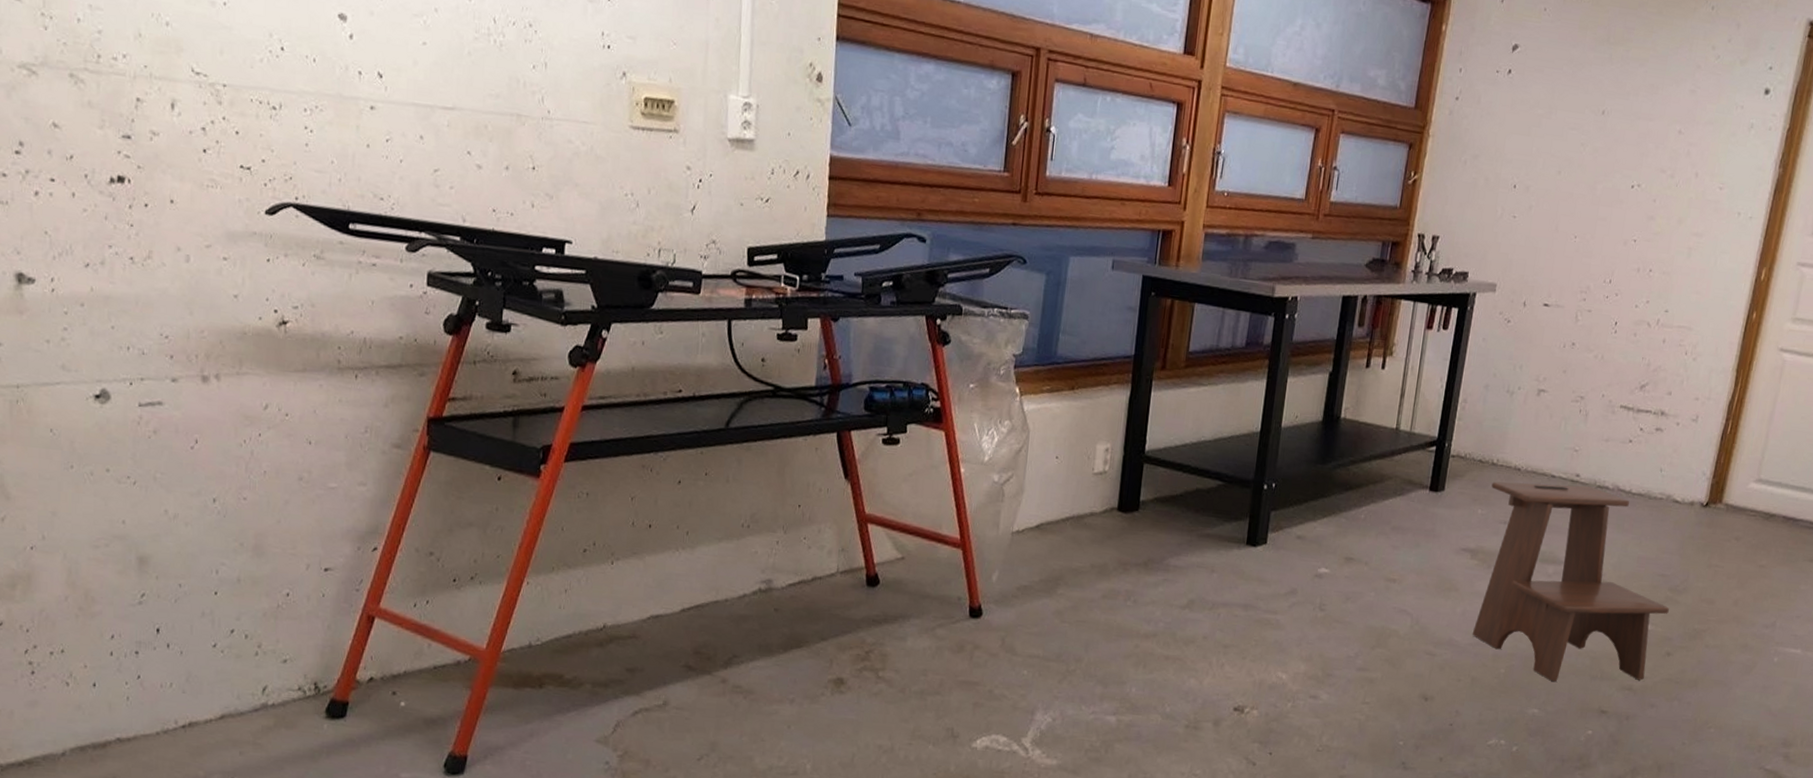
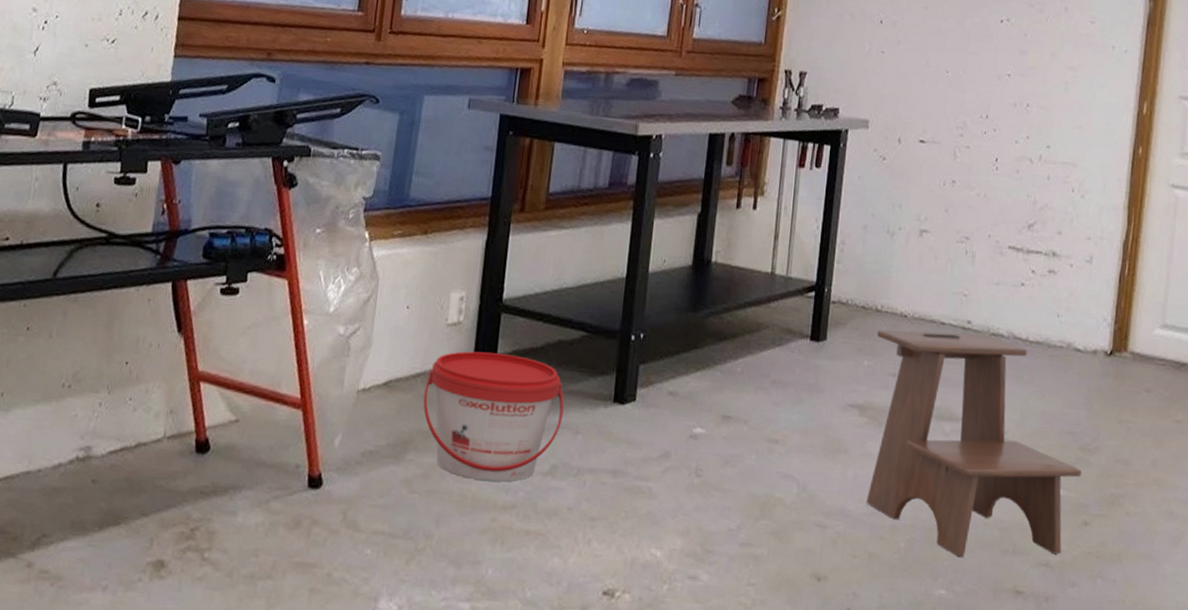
bucket: none [1072,498,1201,614] -> present [423,351,564,482]

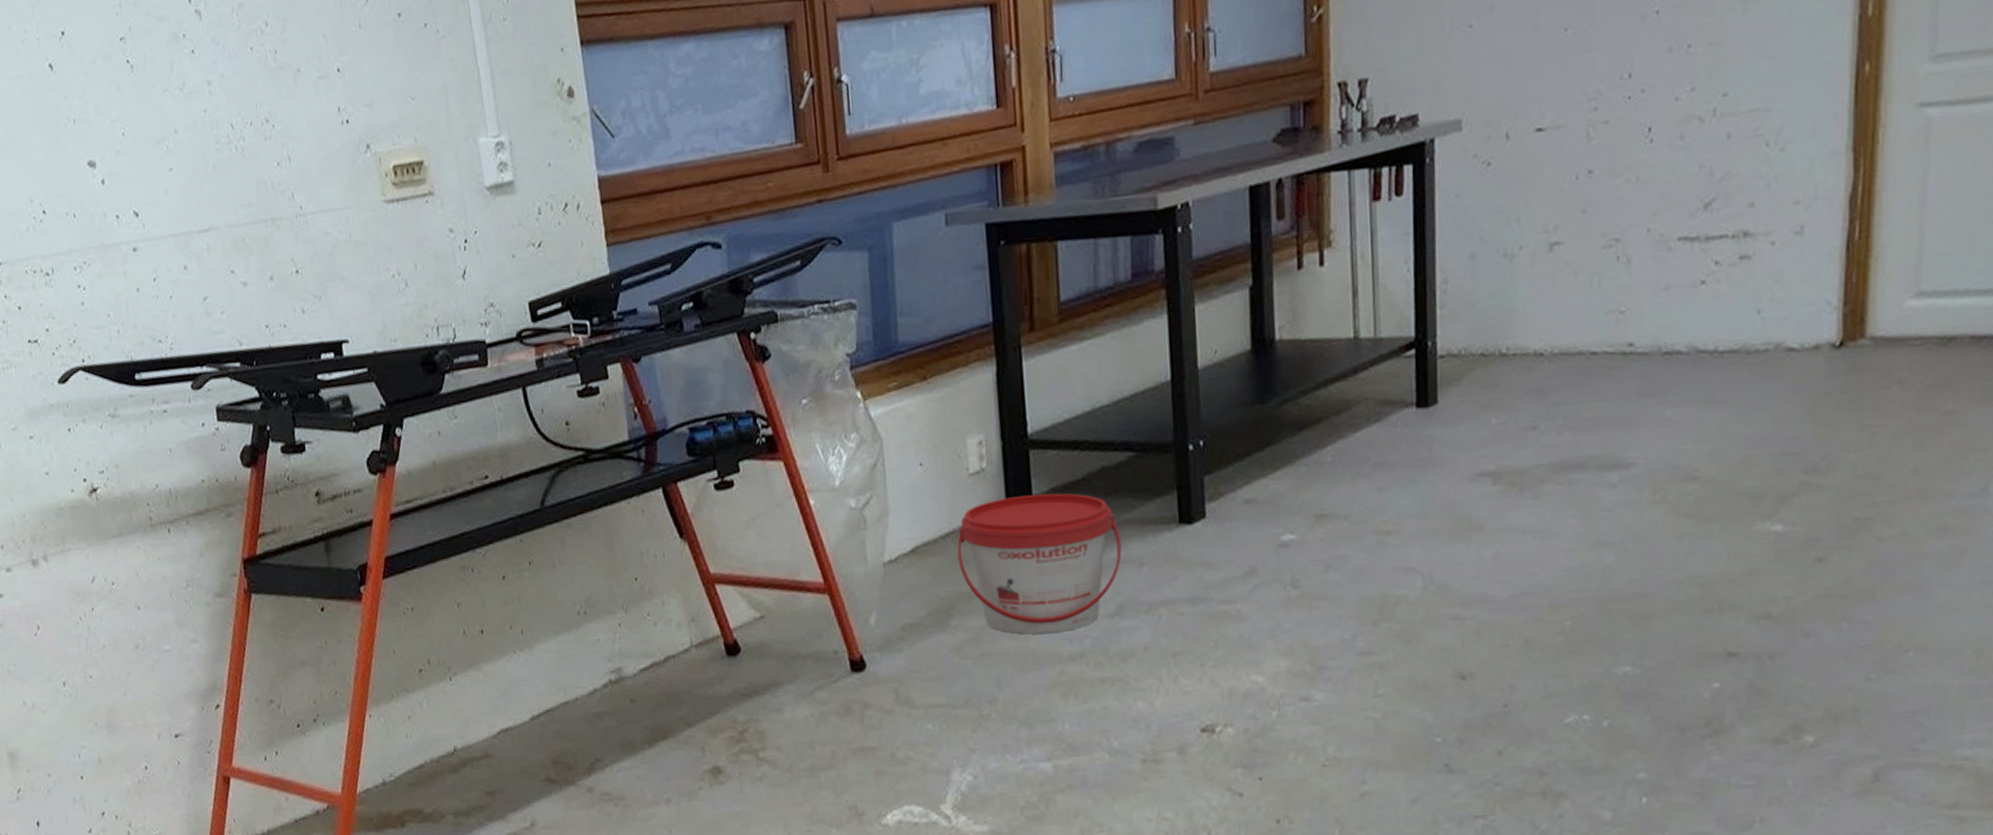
step stool: present [866,329,1081,557] -> none [1505,355,1809,625]

